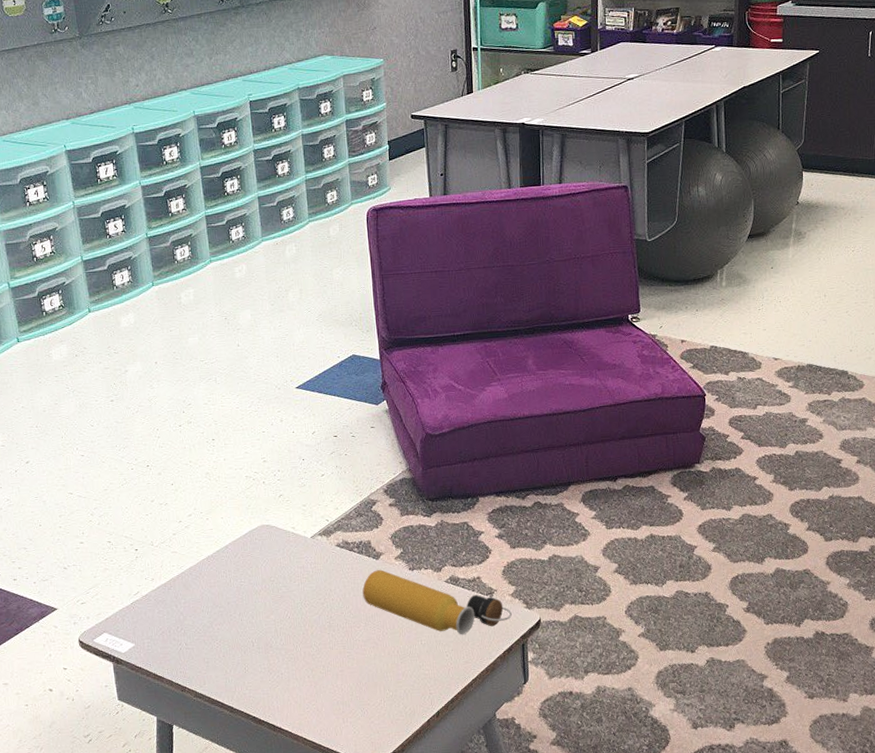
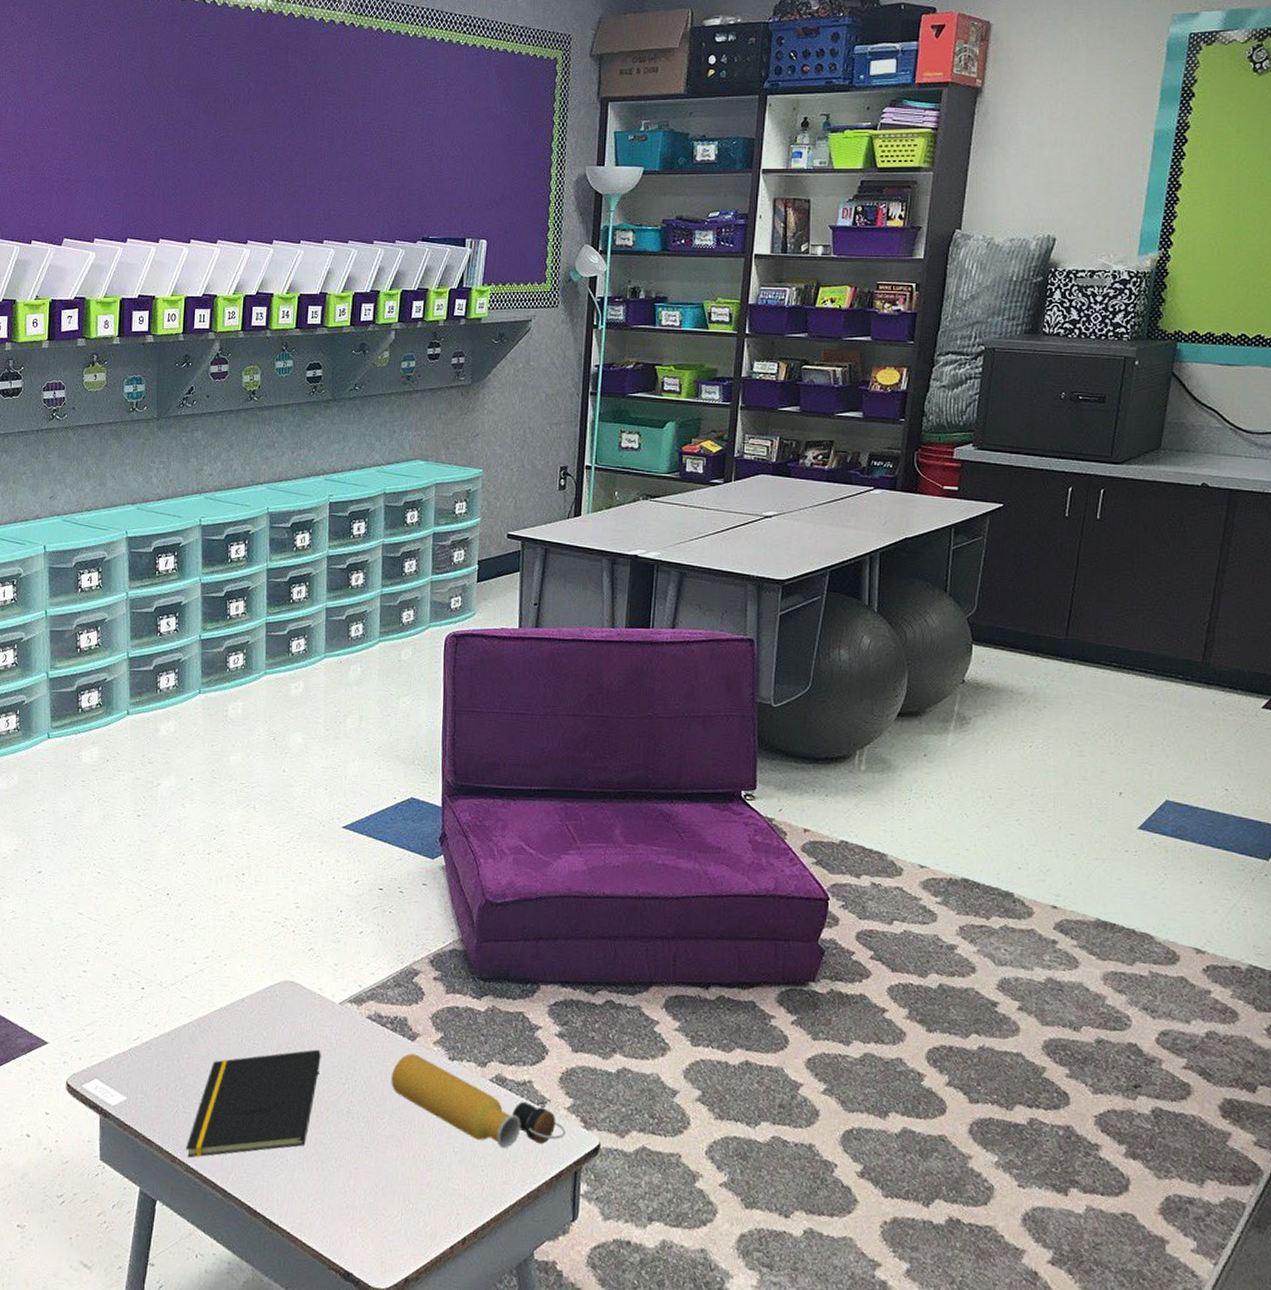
notepad: none [193,578,301,686] -> present [186,1049,321,1158]

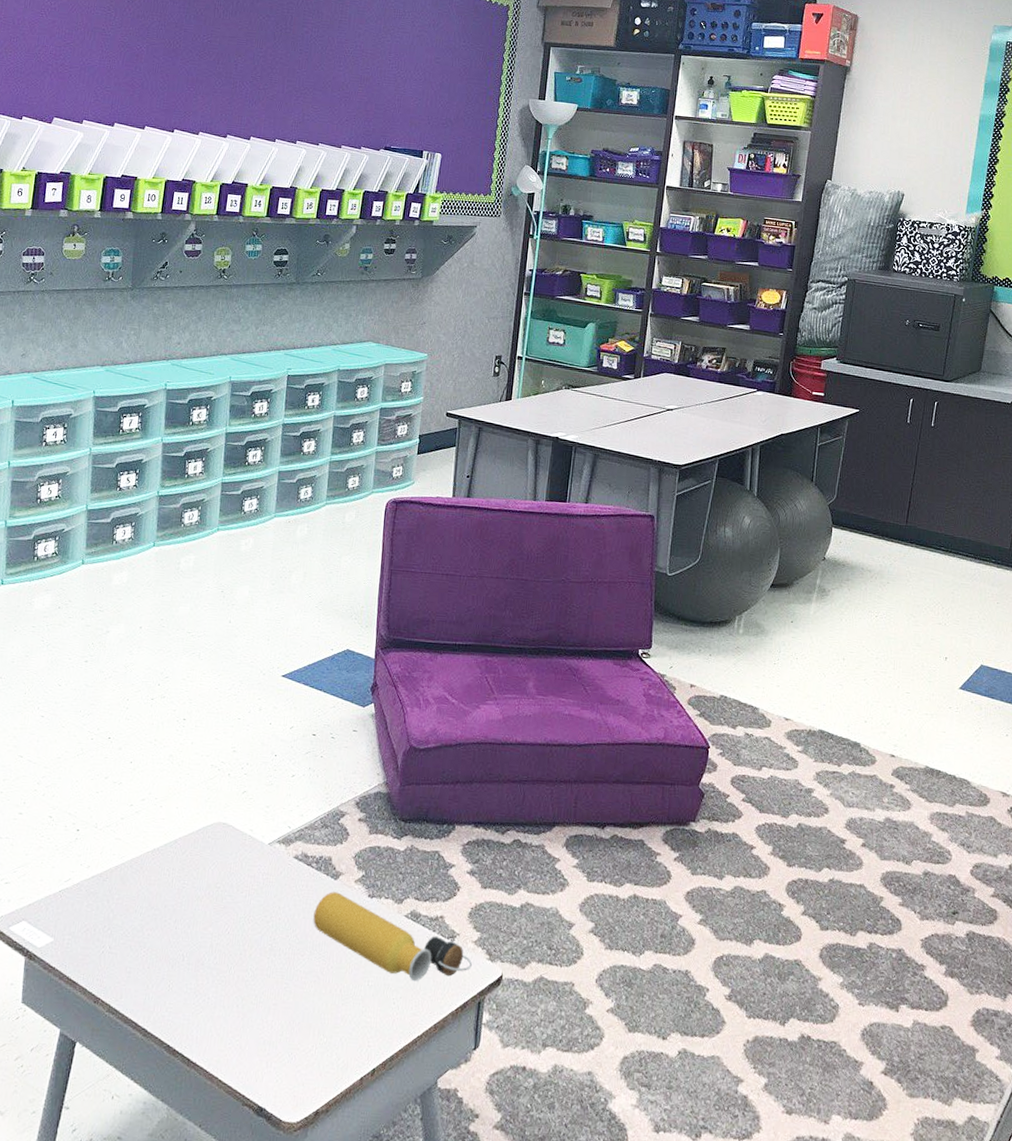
notepad: present [186,1049,321,1158] -> none [110,888,249,999]

